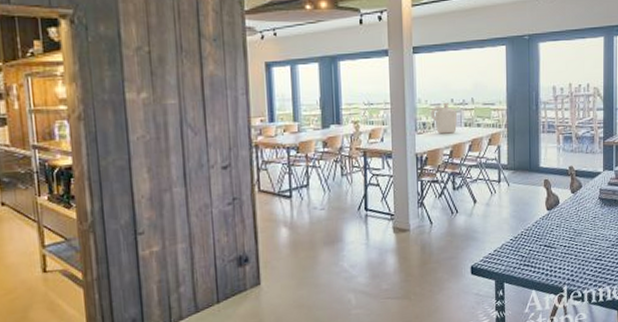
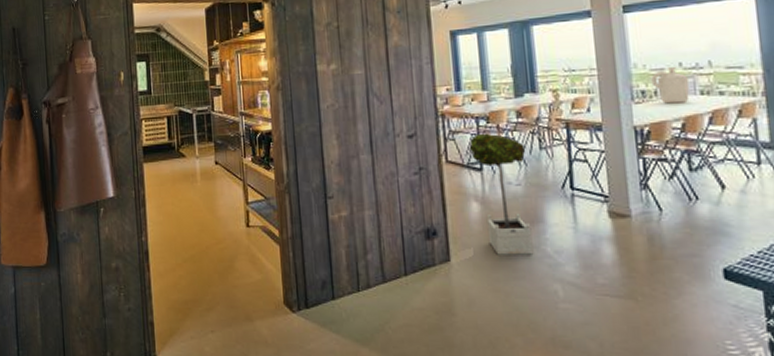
potted tree: none [280,162,333,274] -> present [469,133,534,255]

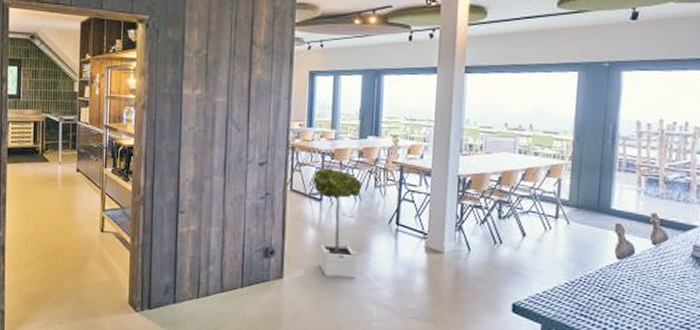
water jug: present [651,67,690,104] -> none [479,127,510,159]

